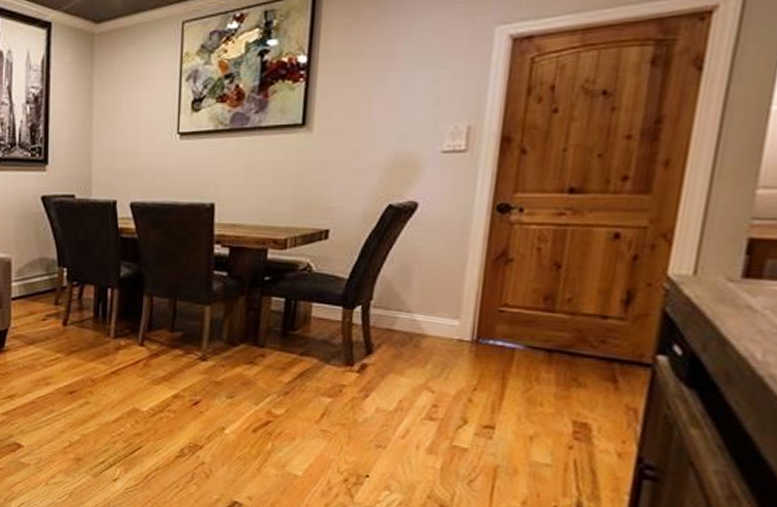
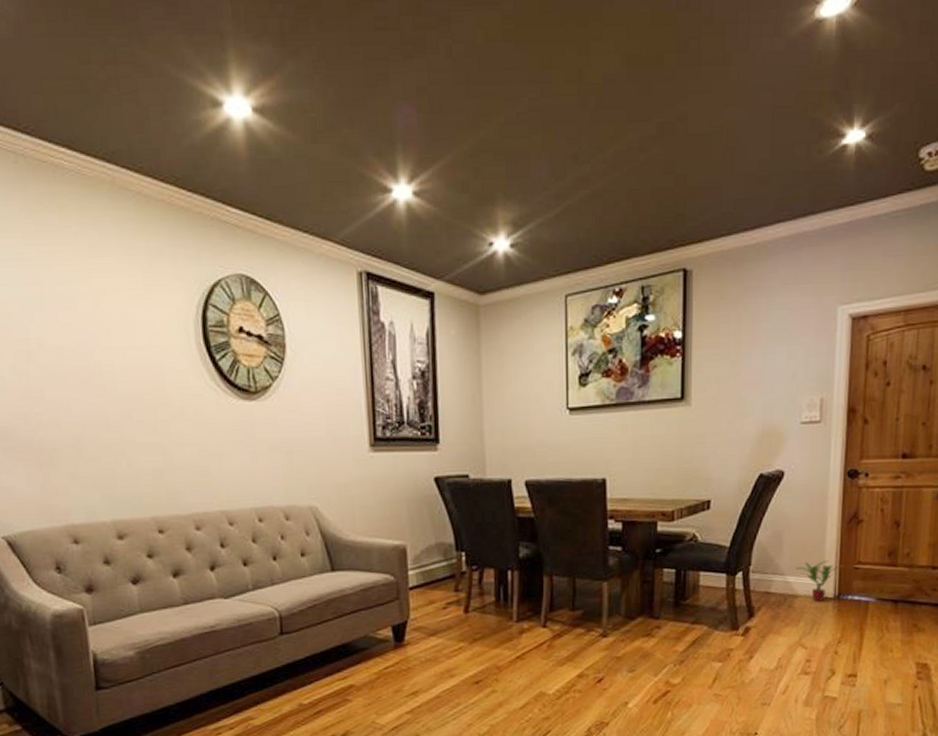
potted plant: none [426,300,486,344] -> present [796,560,844,602]

